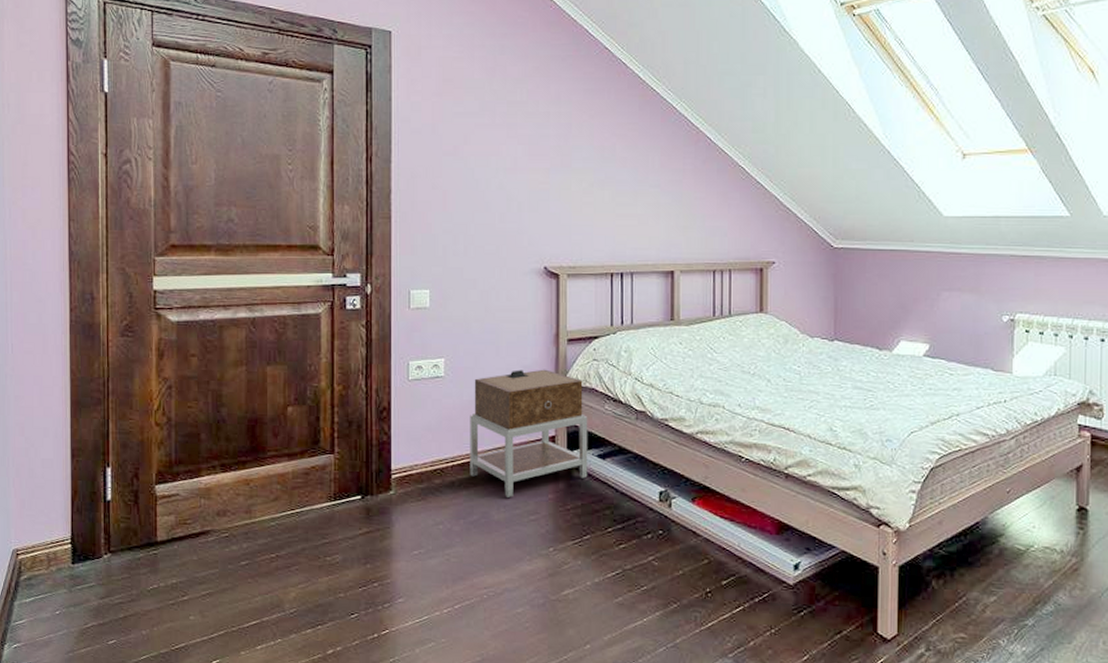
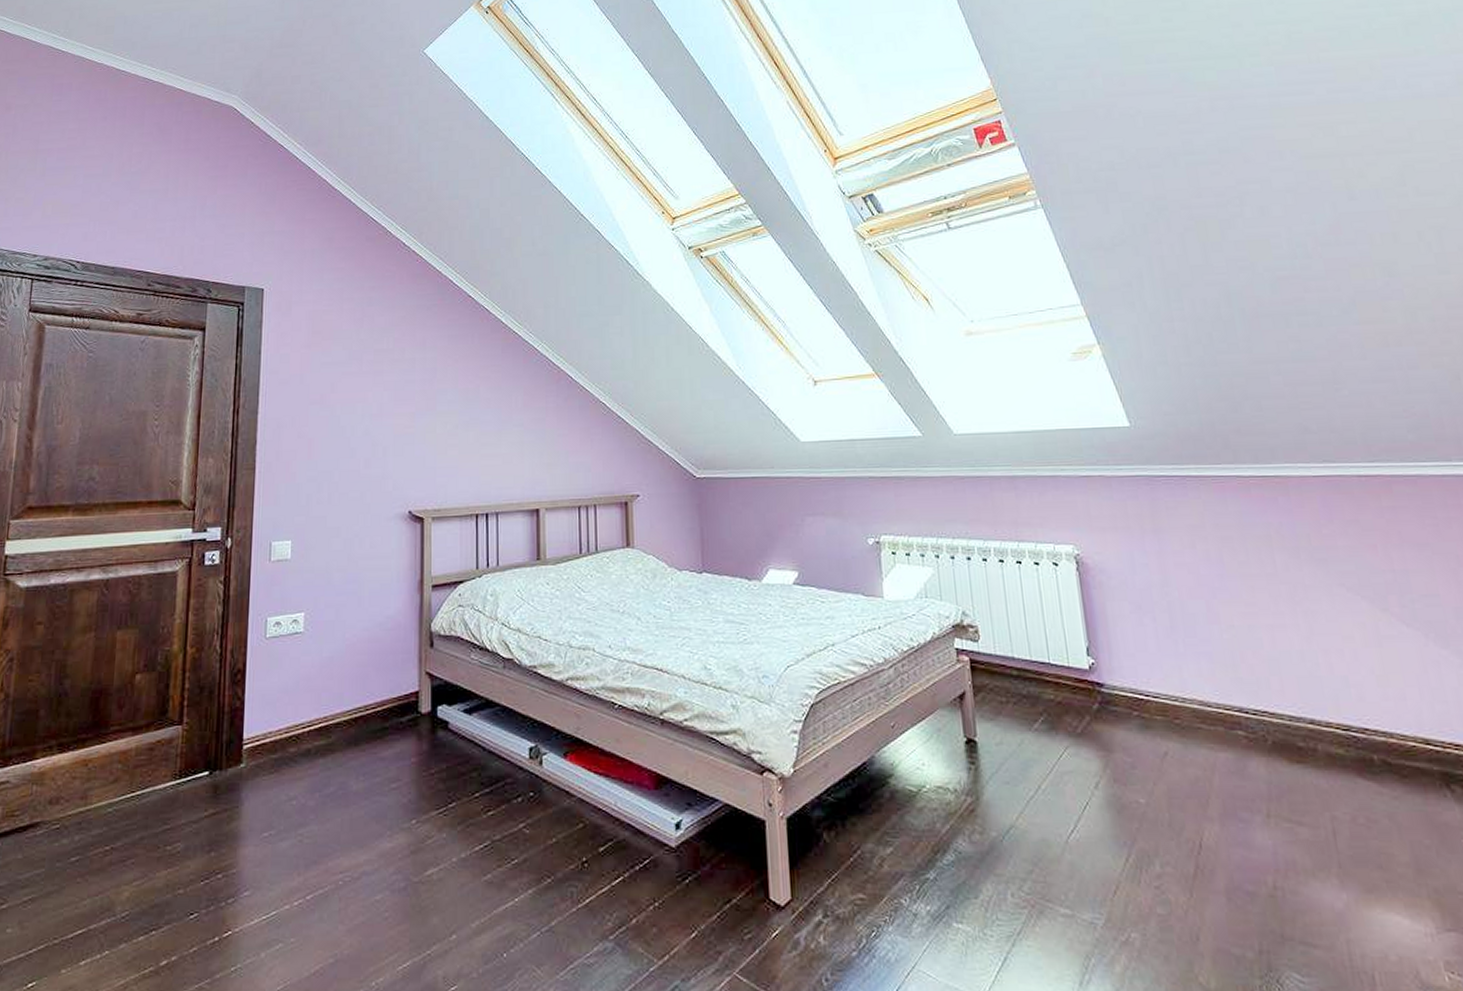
nightstand: present [470,369,588,498] -> none [327,618,453,764]

